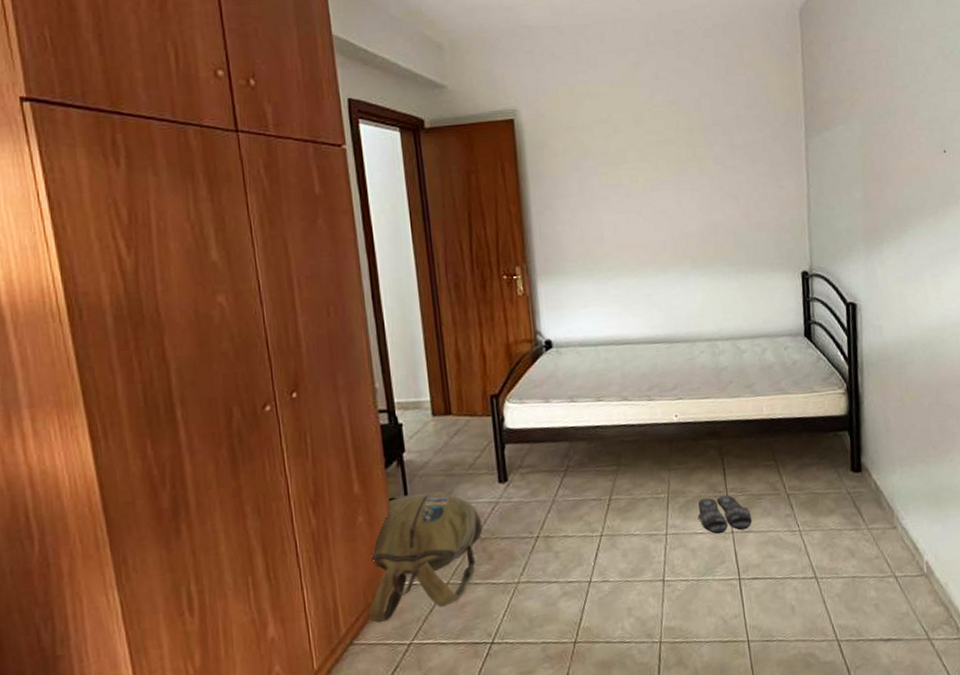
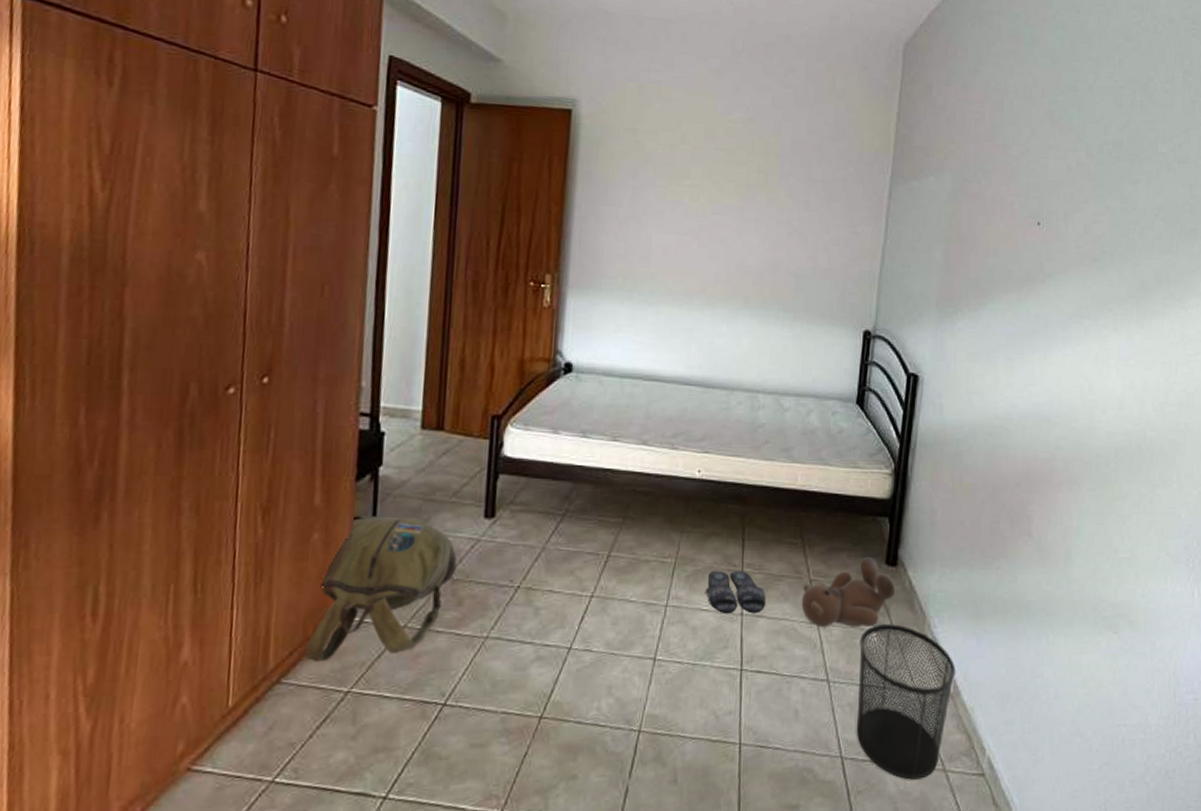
teddy bear: none [782,467,864,534] -> present [801,556,896,628]
waste bin: none [838,521,927,651] -> present [856,624,956,780]

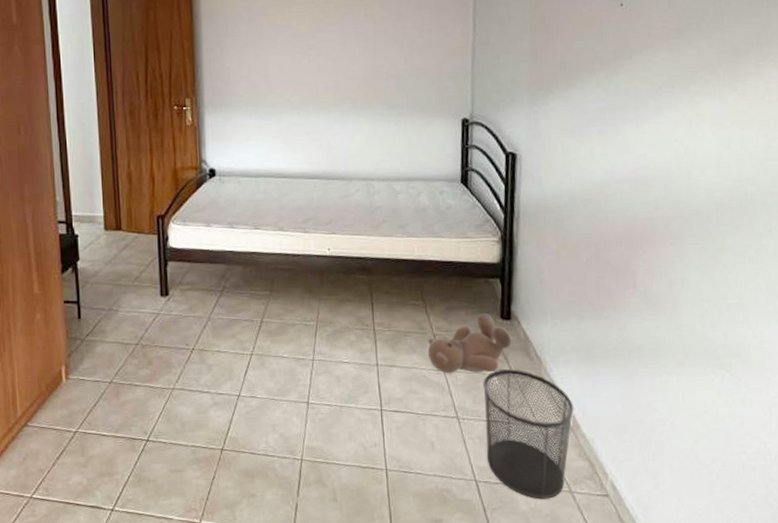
backpack: present [303,516,457,663] -> none [41,298,144,410]
slippers: present [705,570,766,614] -> none [344,328,396,364]

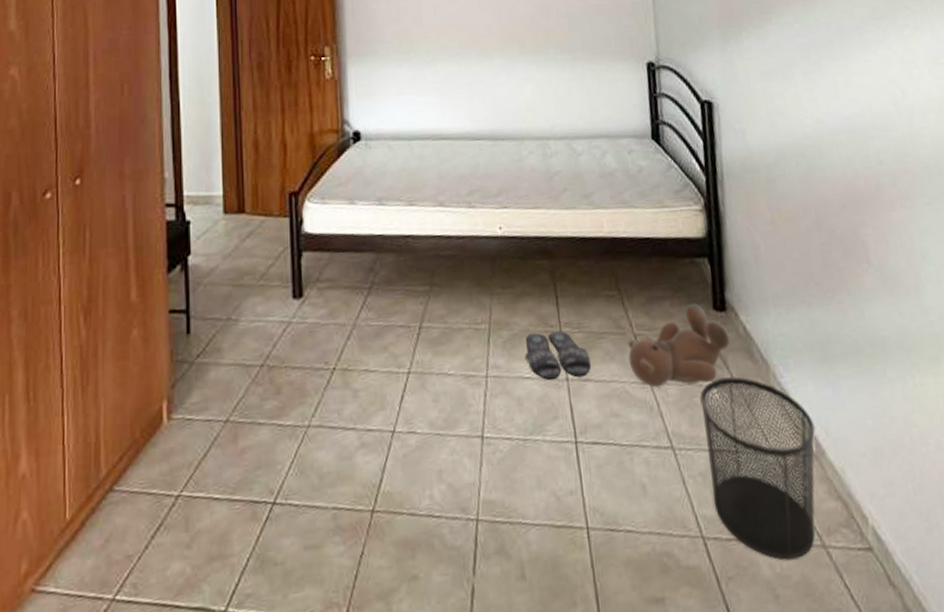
slippers: none [344,328,396,364] -> present [524,330,591,380]

